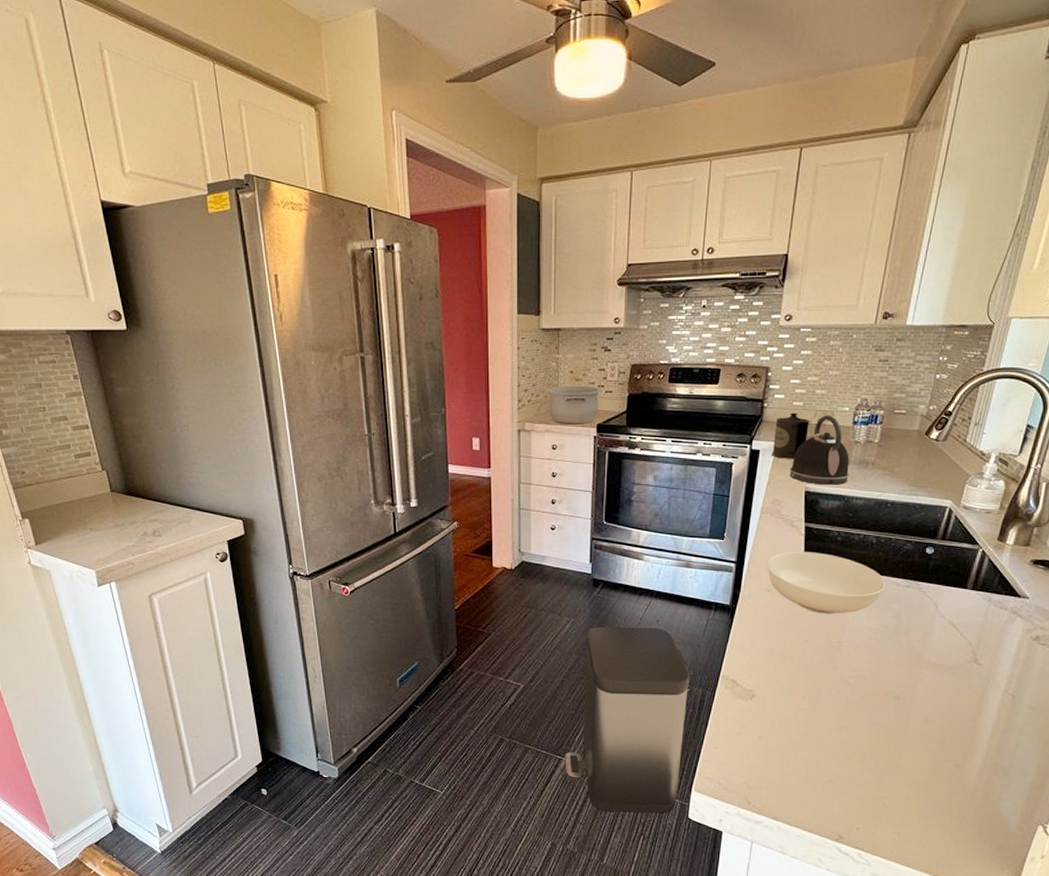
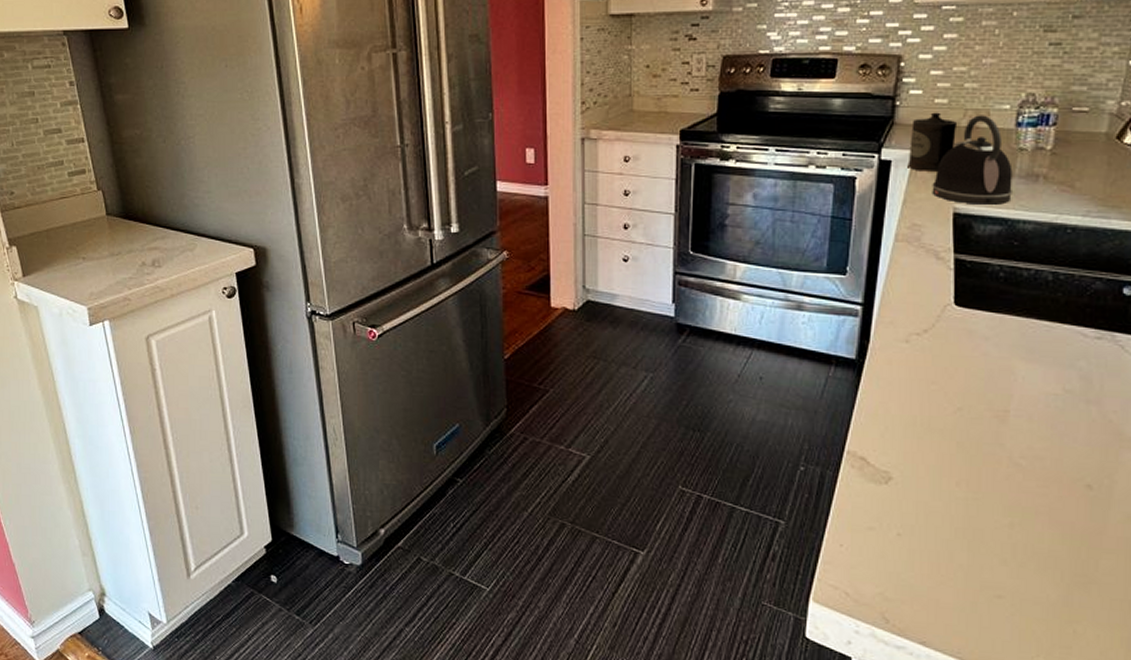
cooking pot: present [546,385,601,424] -> none [616,83,685,131]
pedal bin: present [565,626,690,813] -> none [642,384,805,629]
bowl: present [766,552,886,614] -> none [903,291,1068,373]

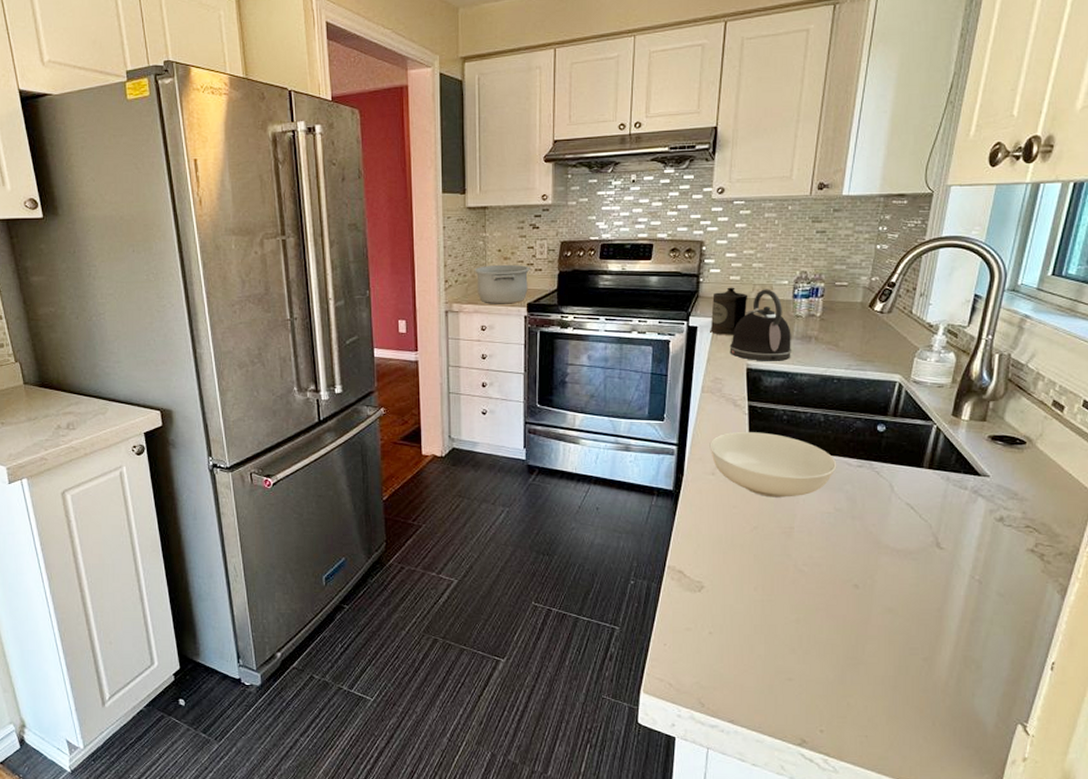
cooking pot: none [616,83,685,131] -> present [474,264,530,304]
bowl: none [903,291,1068,373] -> present [709,432,837,498]

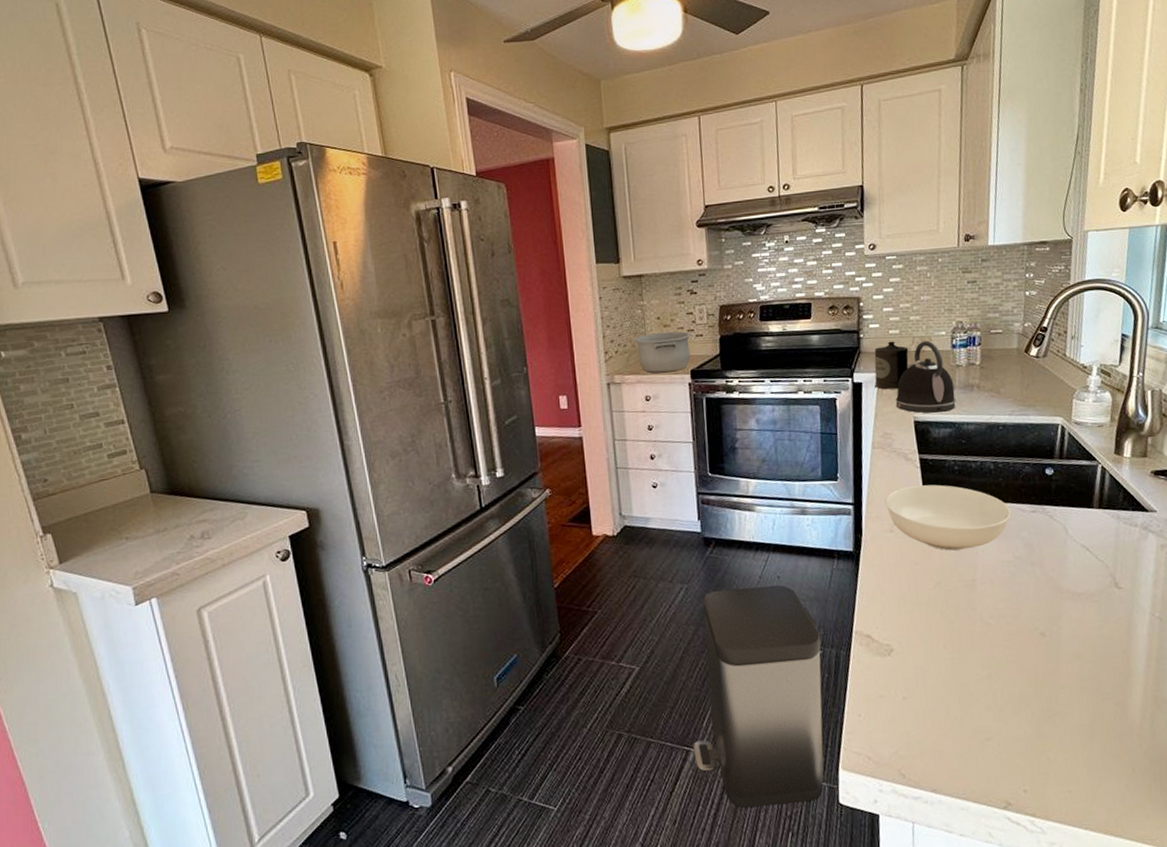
pedal bin: none [503,515,634,718] -> present [693,584,824,808]

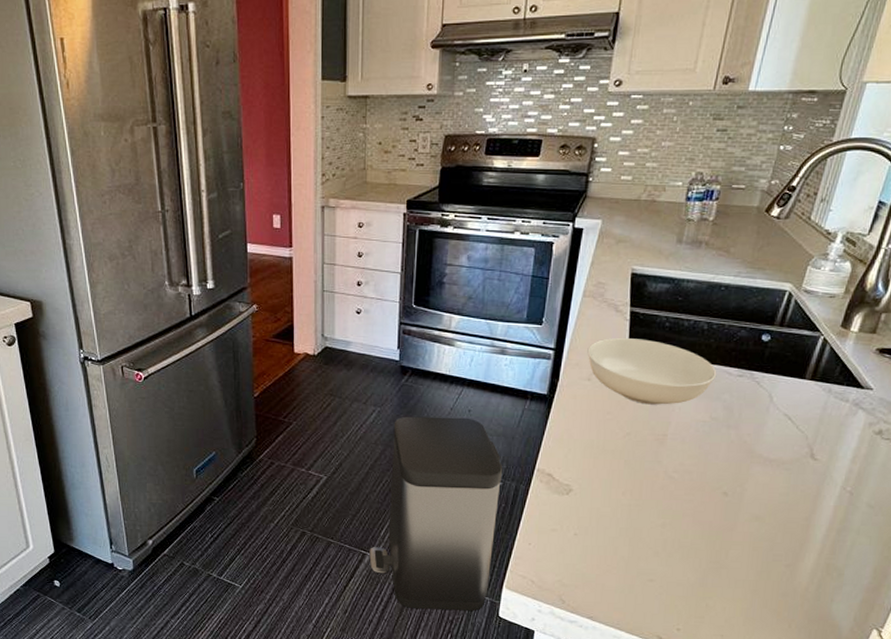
cooking pot: present [634,331,691,374] -> none [352,158,412,200]
canister: present [874,341,909,390] -> none [596,187,639,238]
kettle: present [895,340,957,413] -> none [615,190,681,266]

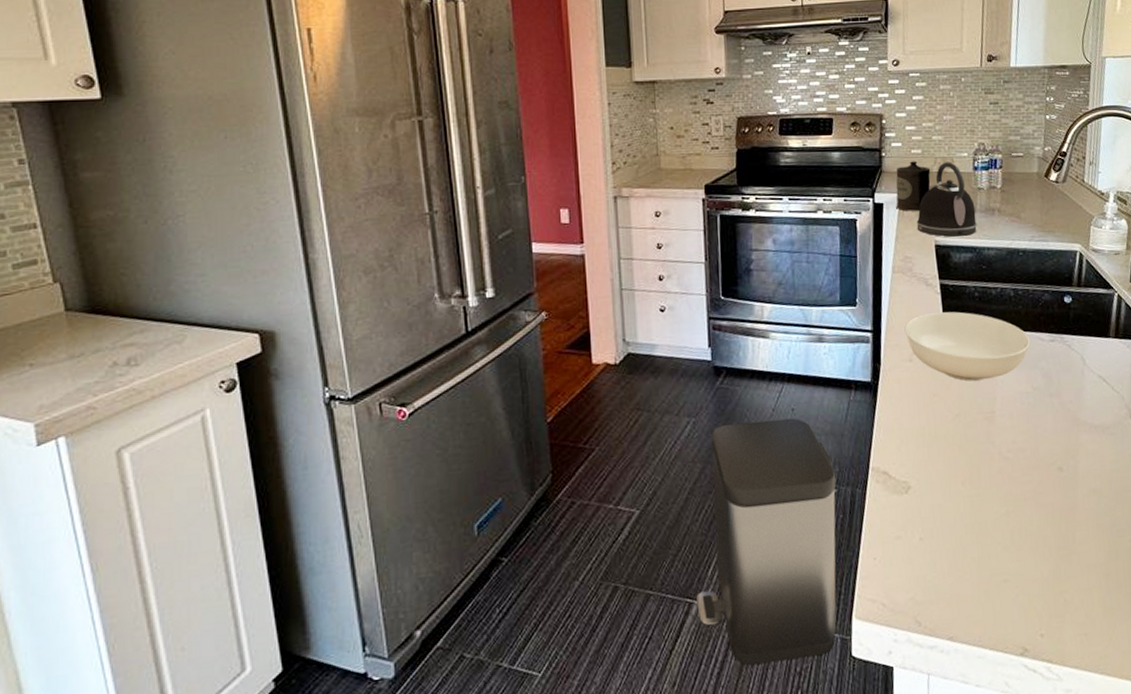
canister: none [596,187,639,238] -> present [896,161,931,211]
kettle: none [615,190,681,266] -> present [916,162,978,237]

